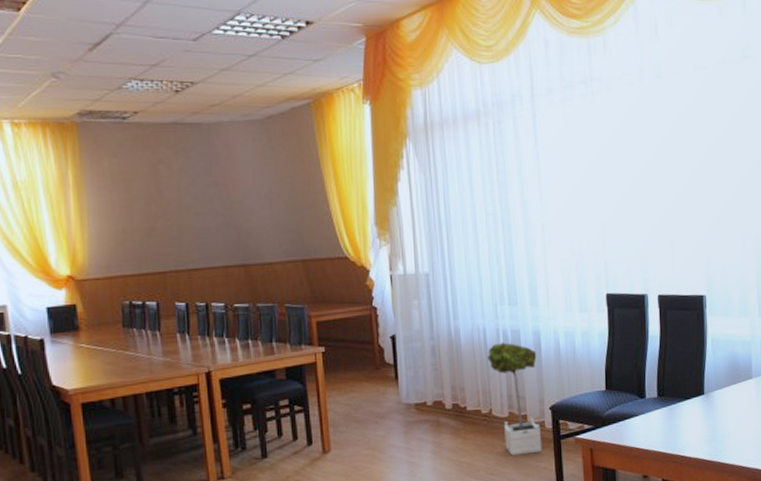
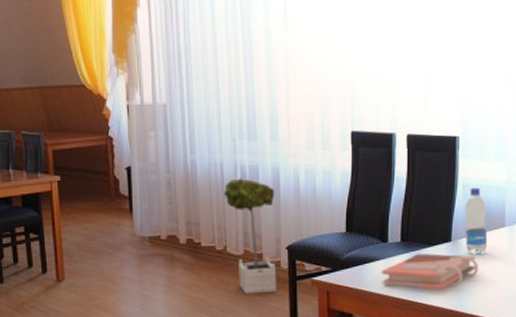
notebook: none [640,406,731,441] -> present [381,253,478,289]
bottle: none [714,342,738,406] -> present [464,187,488,255]

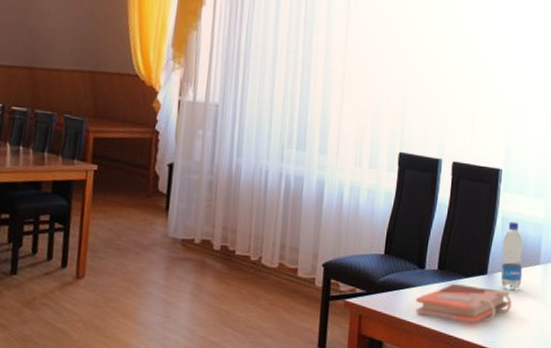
potted tree: present [223,178,277,294] -> none [265,188,318,312]

